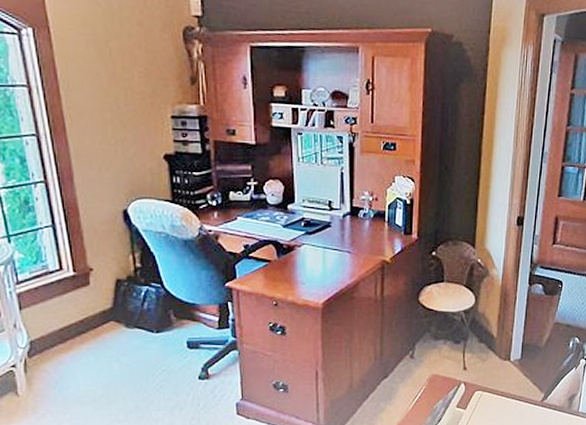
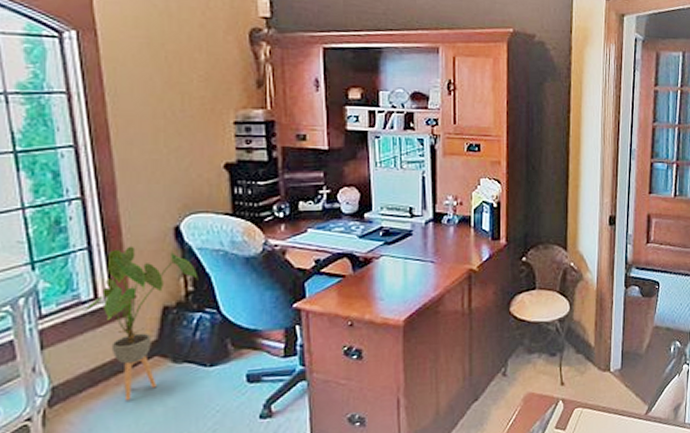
house plant: none [50,225,143,357] -> present [82,246,197,401]

